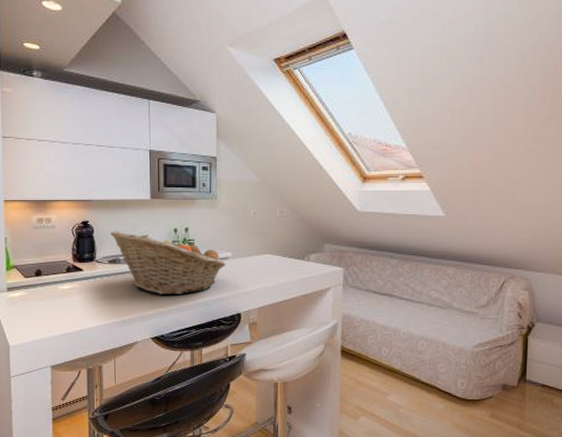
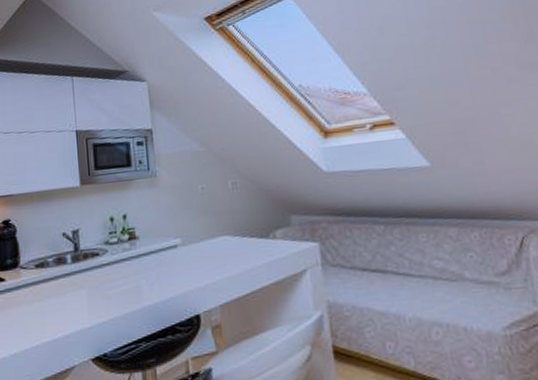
fruit basket: present [111,231,226,295] -> none [36,226,175,301]

